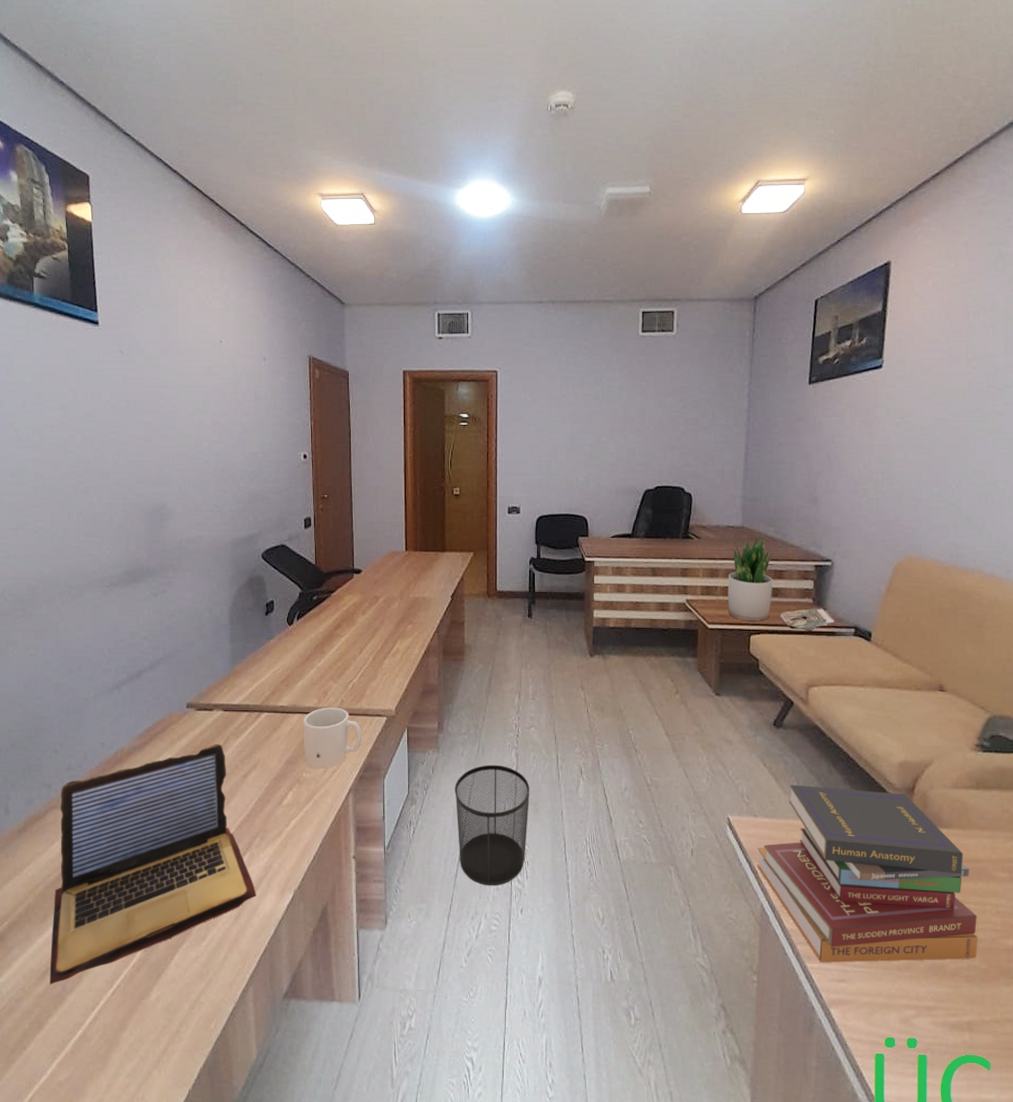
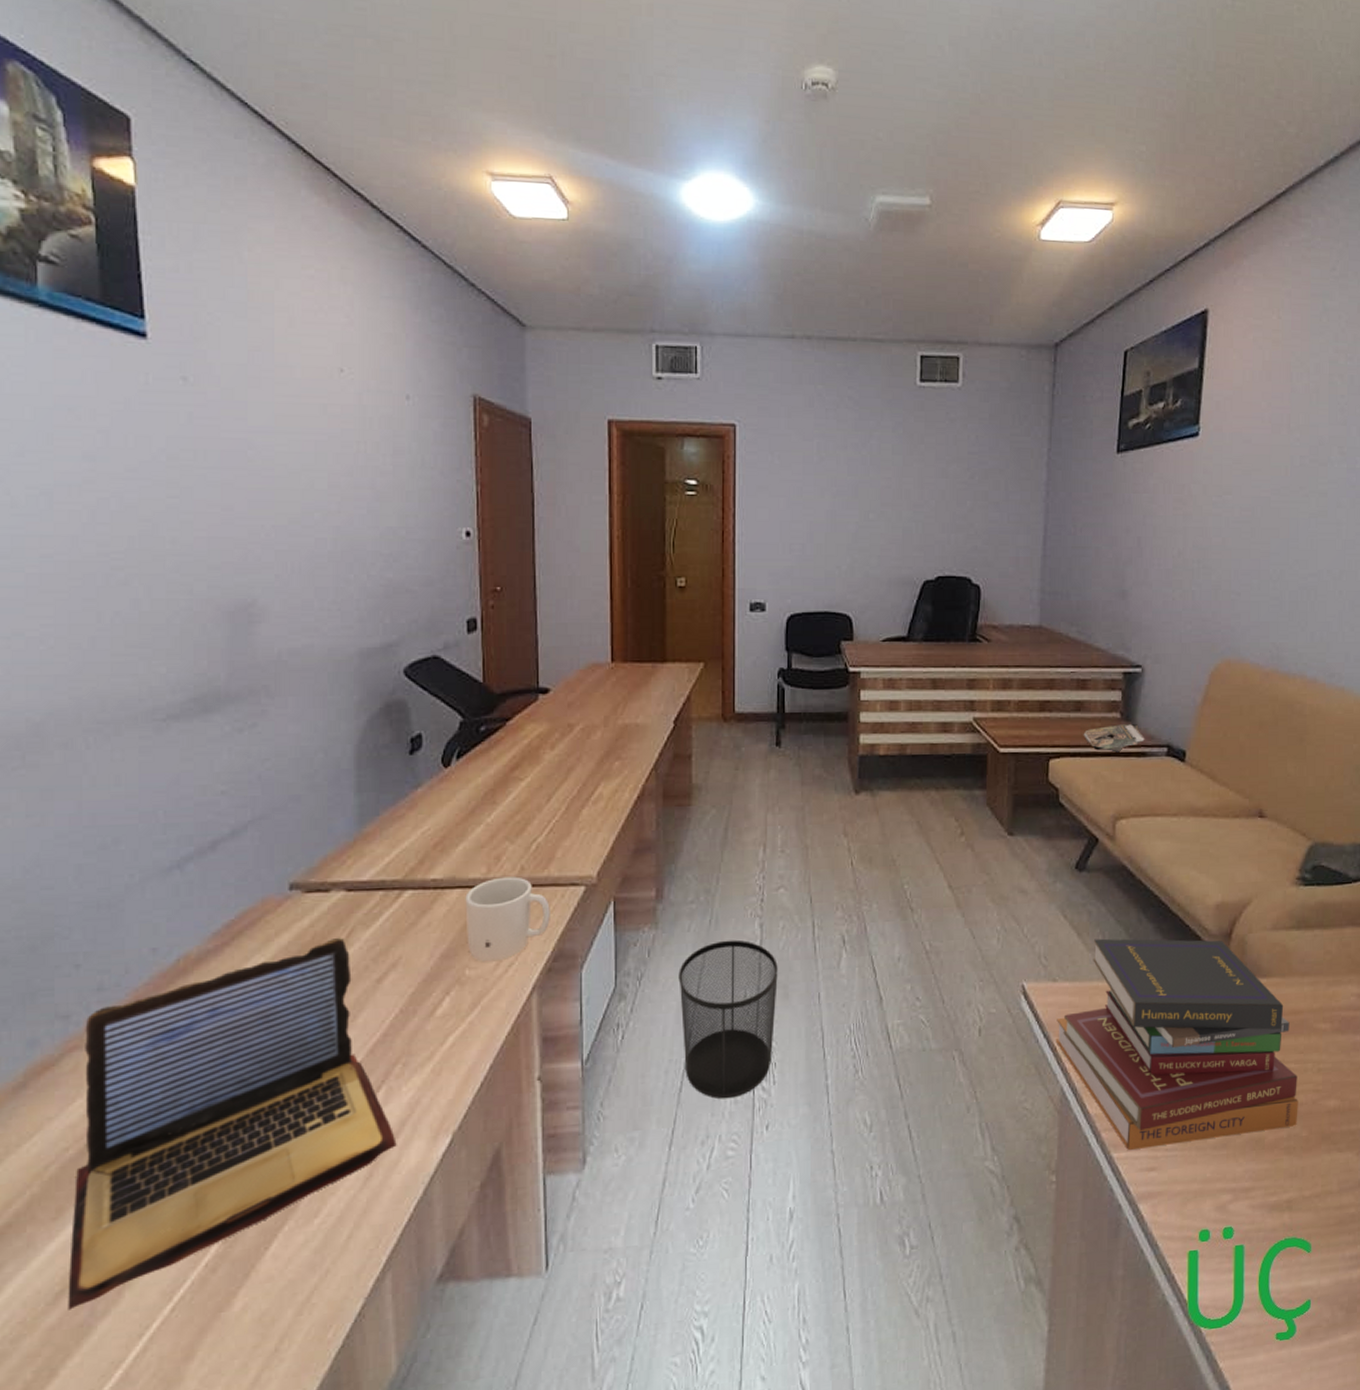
planter: present [727,536,773,621] -> none [1022,638,1076,742]

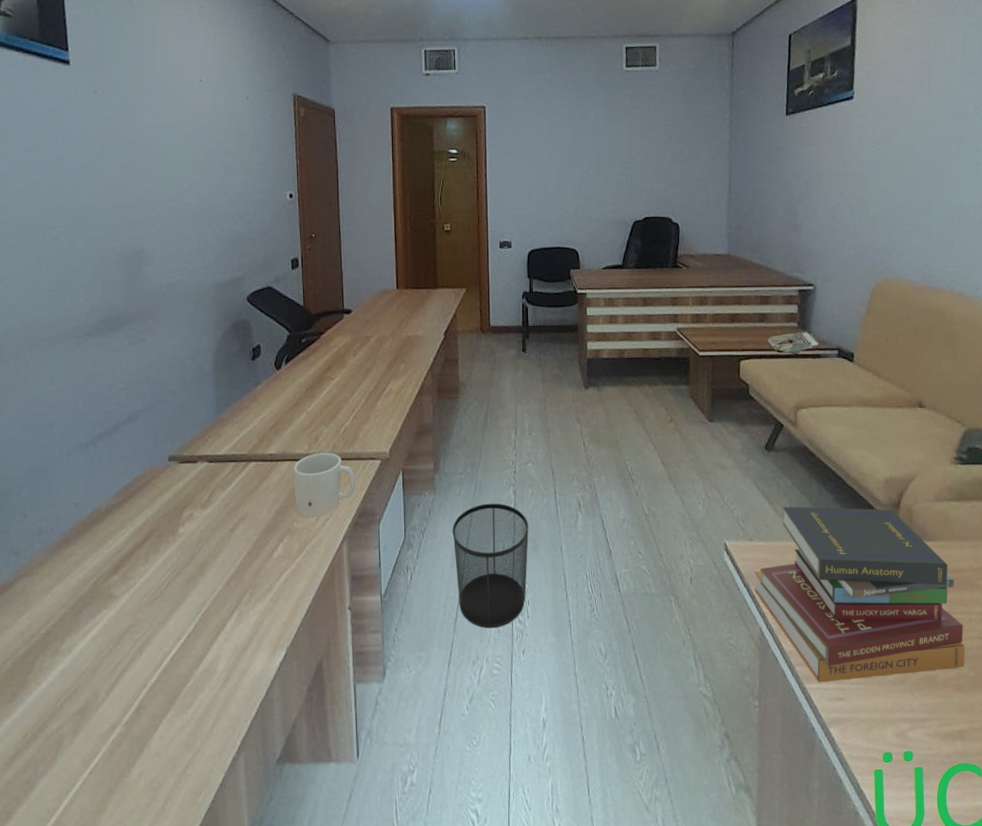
laptop: present [68,937,397,1310] -> none [19,497,247,770]

